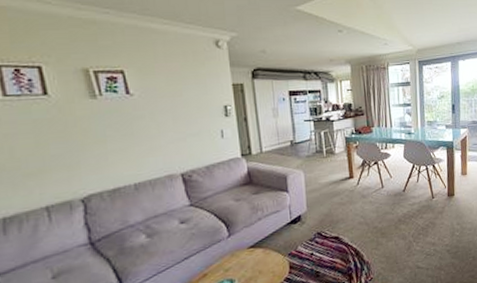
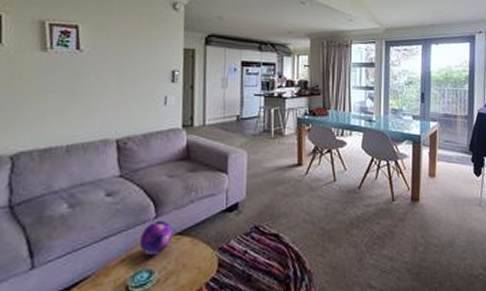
decorative orb: none [217,237,247,268] -> present [139,220,173,256]

